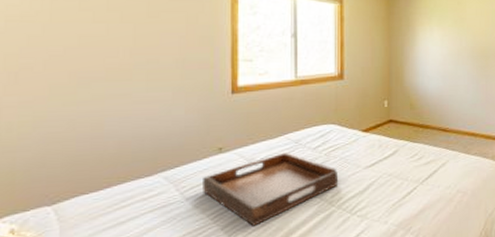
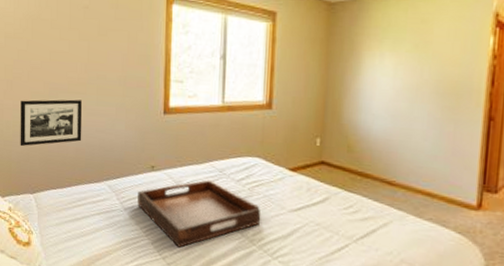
picture frame: none [30,88,127,151] -> present [20,99,82,147]

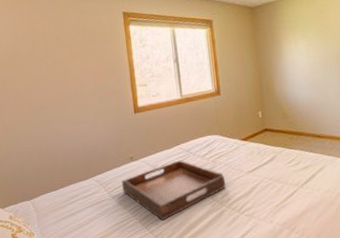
picture frame: present [20,99,82,147] -> none [9,113,68,162]

